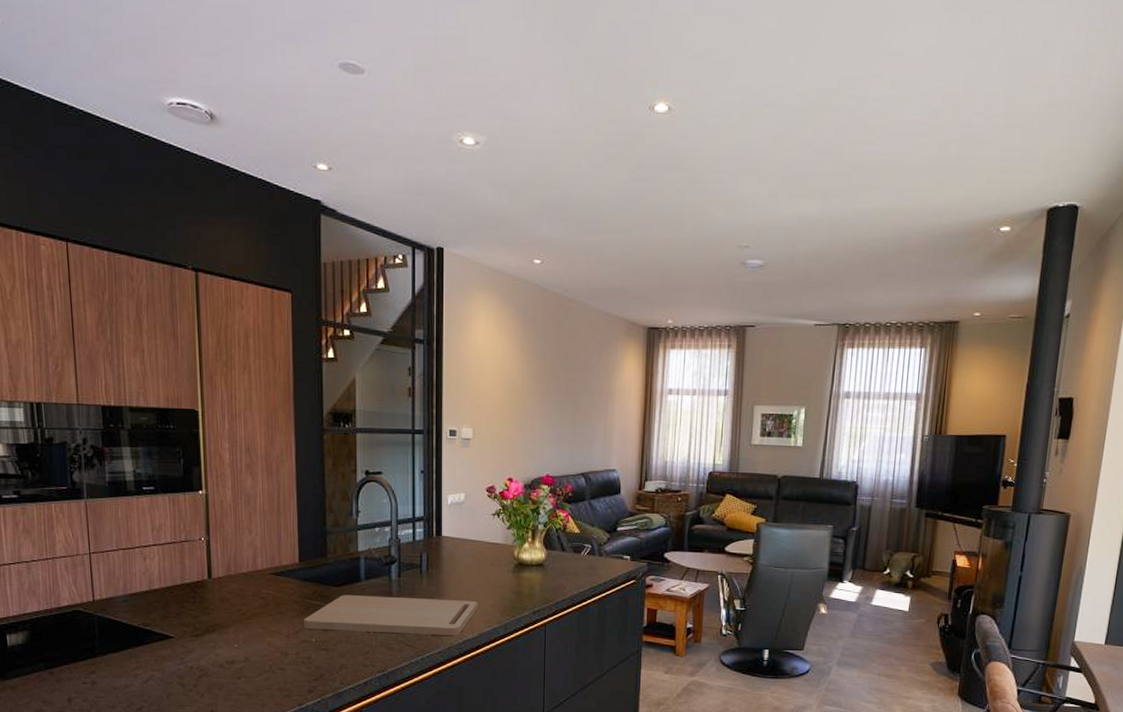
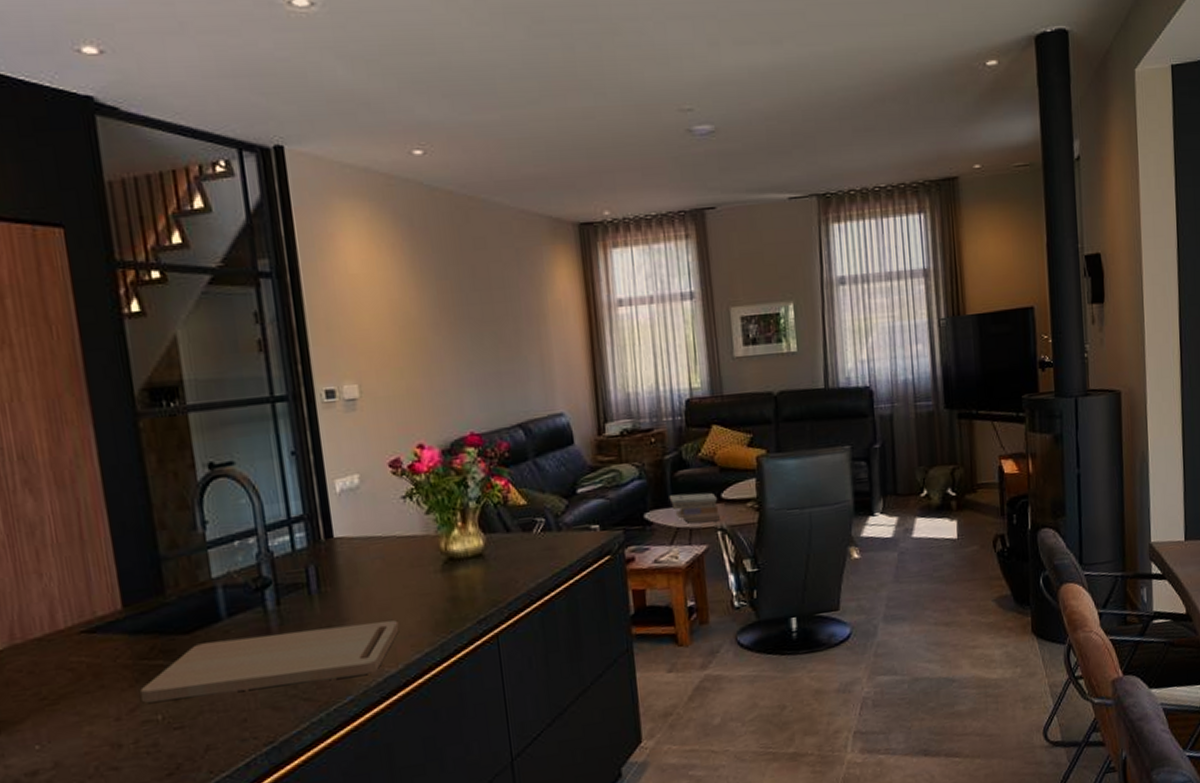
books: none [685,543,722,568] -> present [669,492,720,524]

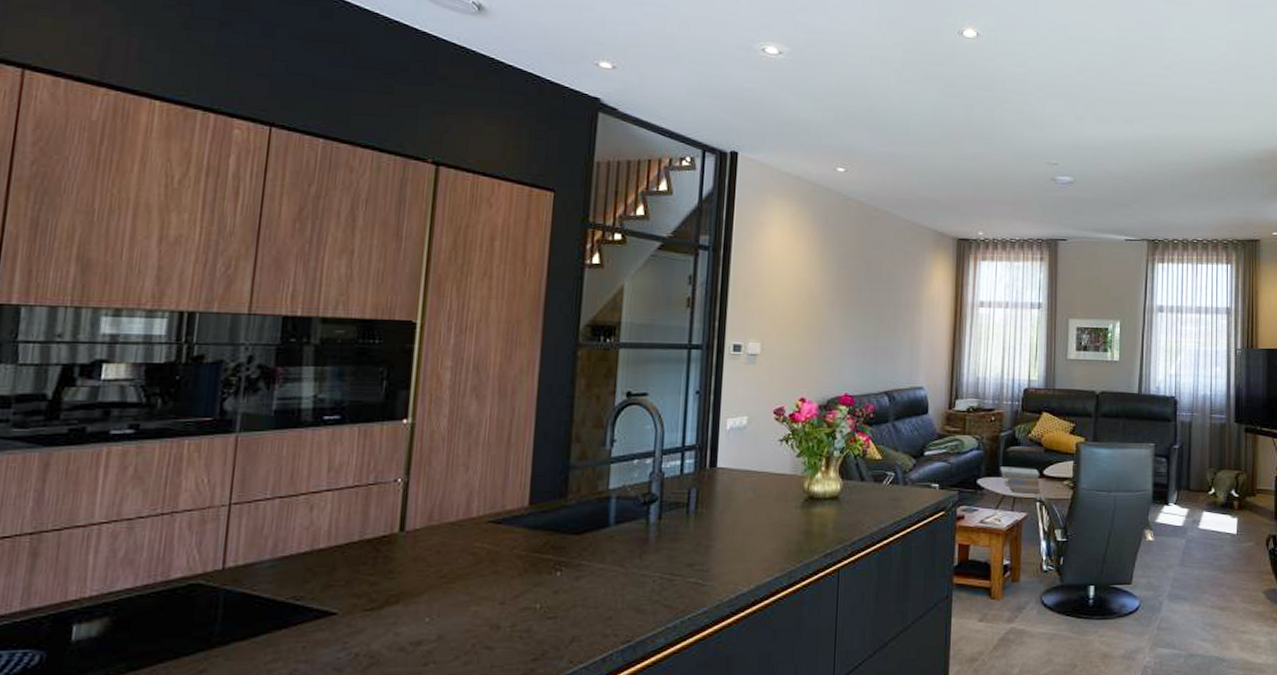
cutting board: present [140,620,400,703] -> none [526,544,757,592]

